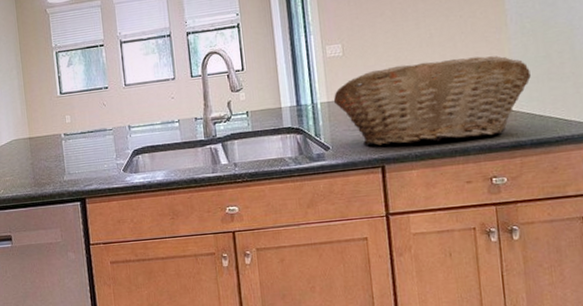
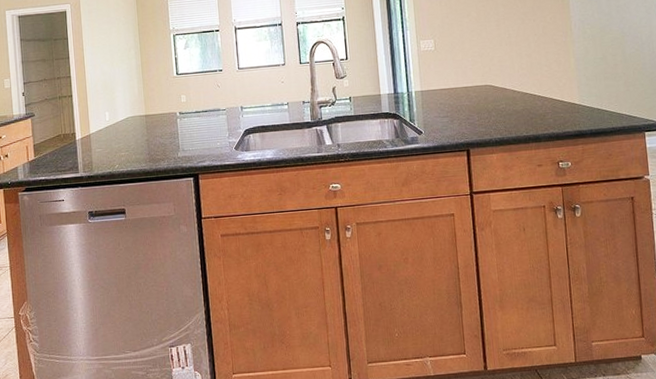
fruit basket: present [333,56,531,146] -> none [426,56,591,131]

